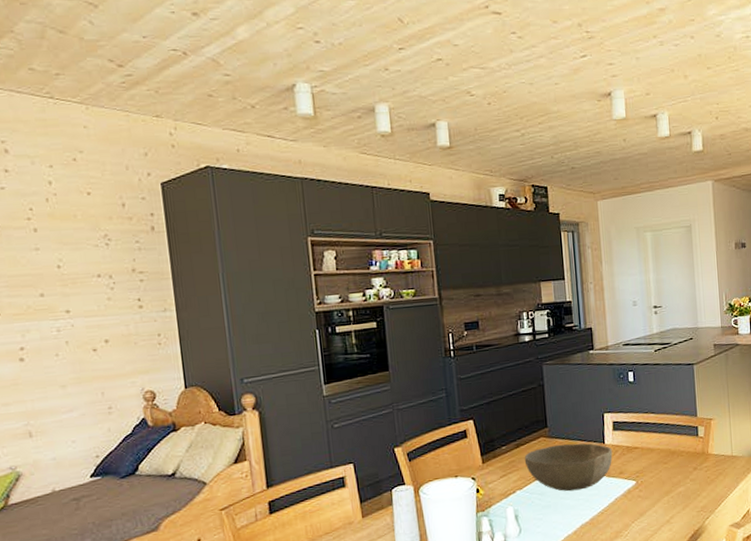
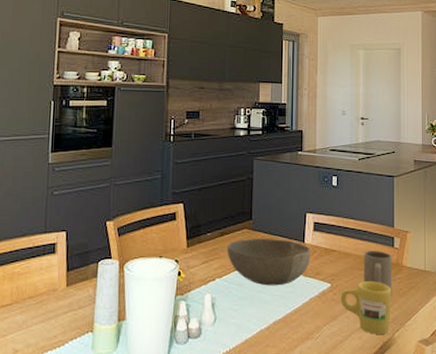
mug: none [647,473,700,525] -> present [341,282,391,334]
mug: none [668,442,700,482] -> present [364,251,392,292]

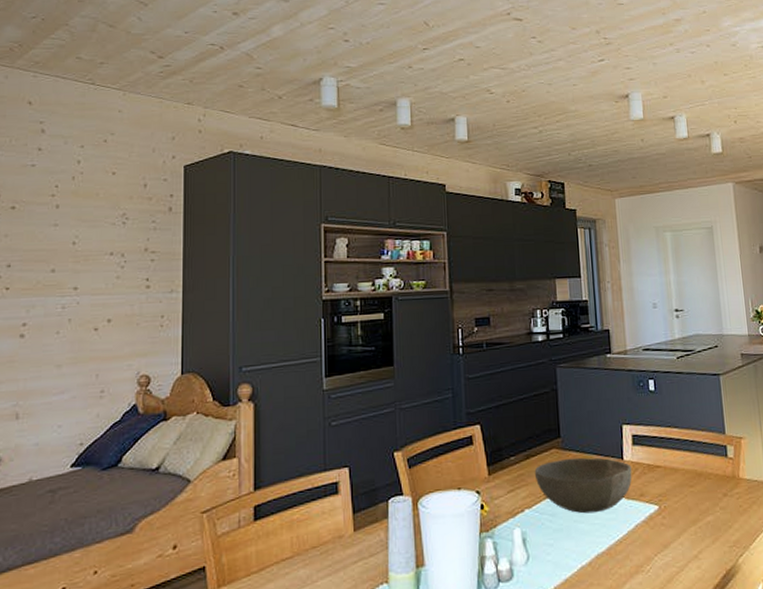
mug: present [341,282,391,334] -> none [671,499,731,562]
mug: present [364,251,392,292] -> none [693,462,731,510]

